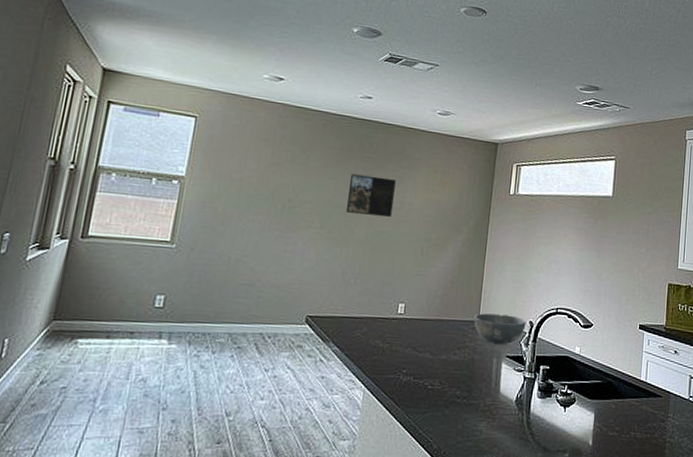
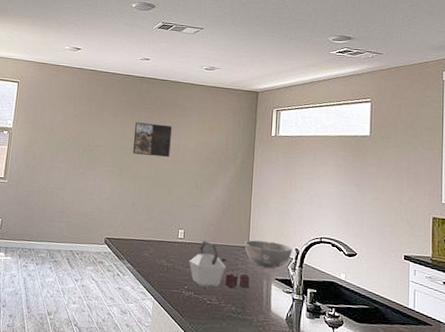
kettle: none [409,315,479,371] -> present [189,240,250,288]

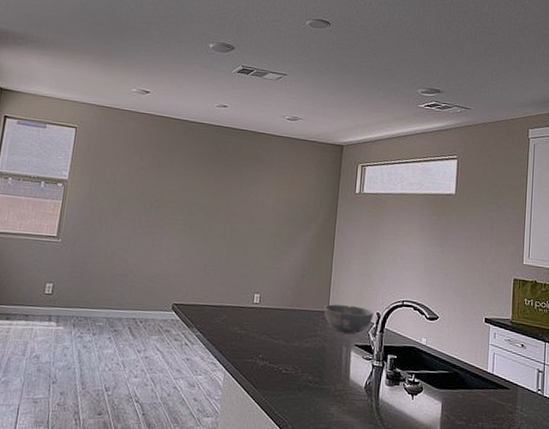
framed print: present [132,122,172,158] -> none [205,176,250,216]
kettle: present [189,240,250,288] -> none [264,305,329,357]

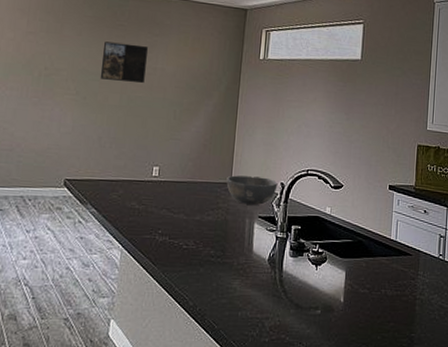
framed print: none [205,176,250,216] -> present [99,41,148,84]

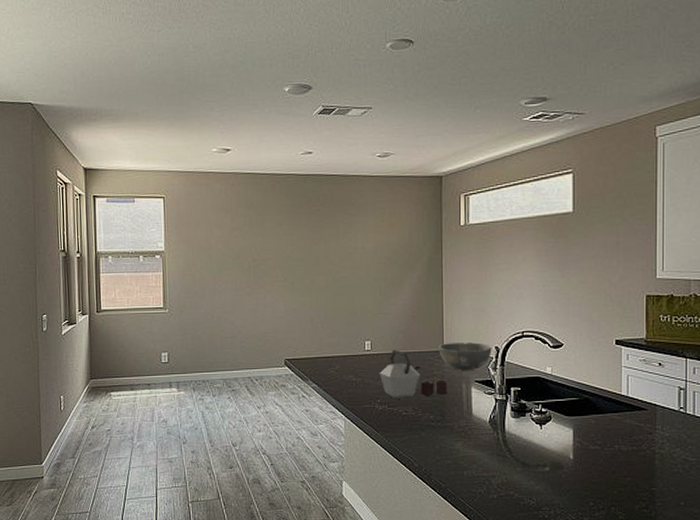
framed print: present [99,41,148,84] -> none [303,227,347,264]
kettle: none [164,177,232,231] -> present [379,349,447,399]

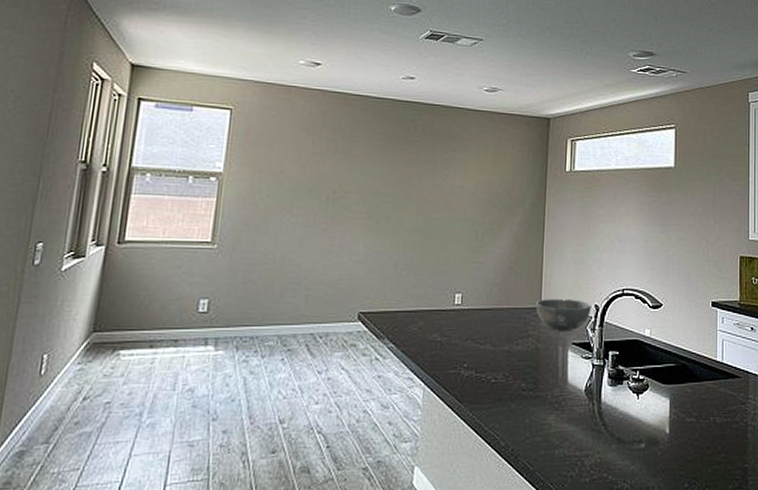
kettle: present [379,349,447,399] -> none [468,304,543,363]

